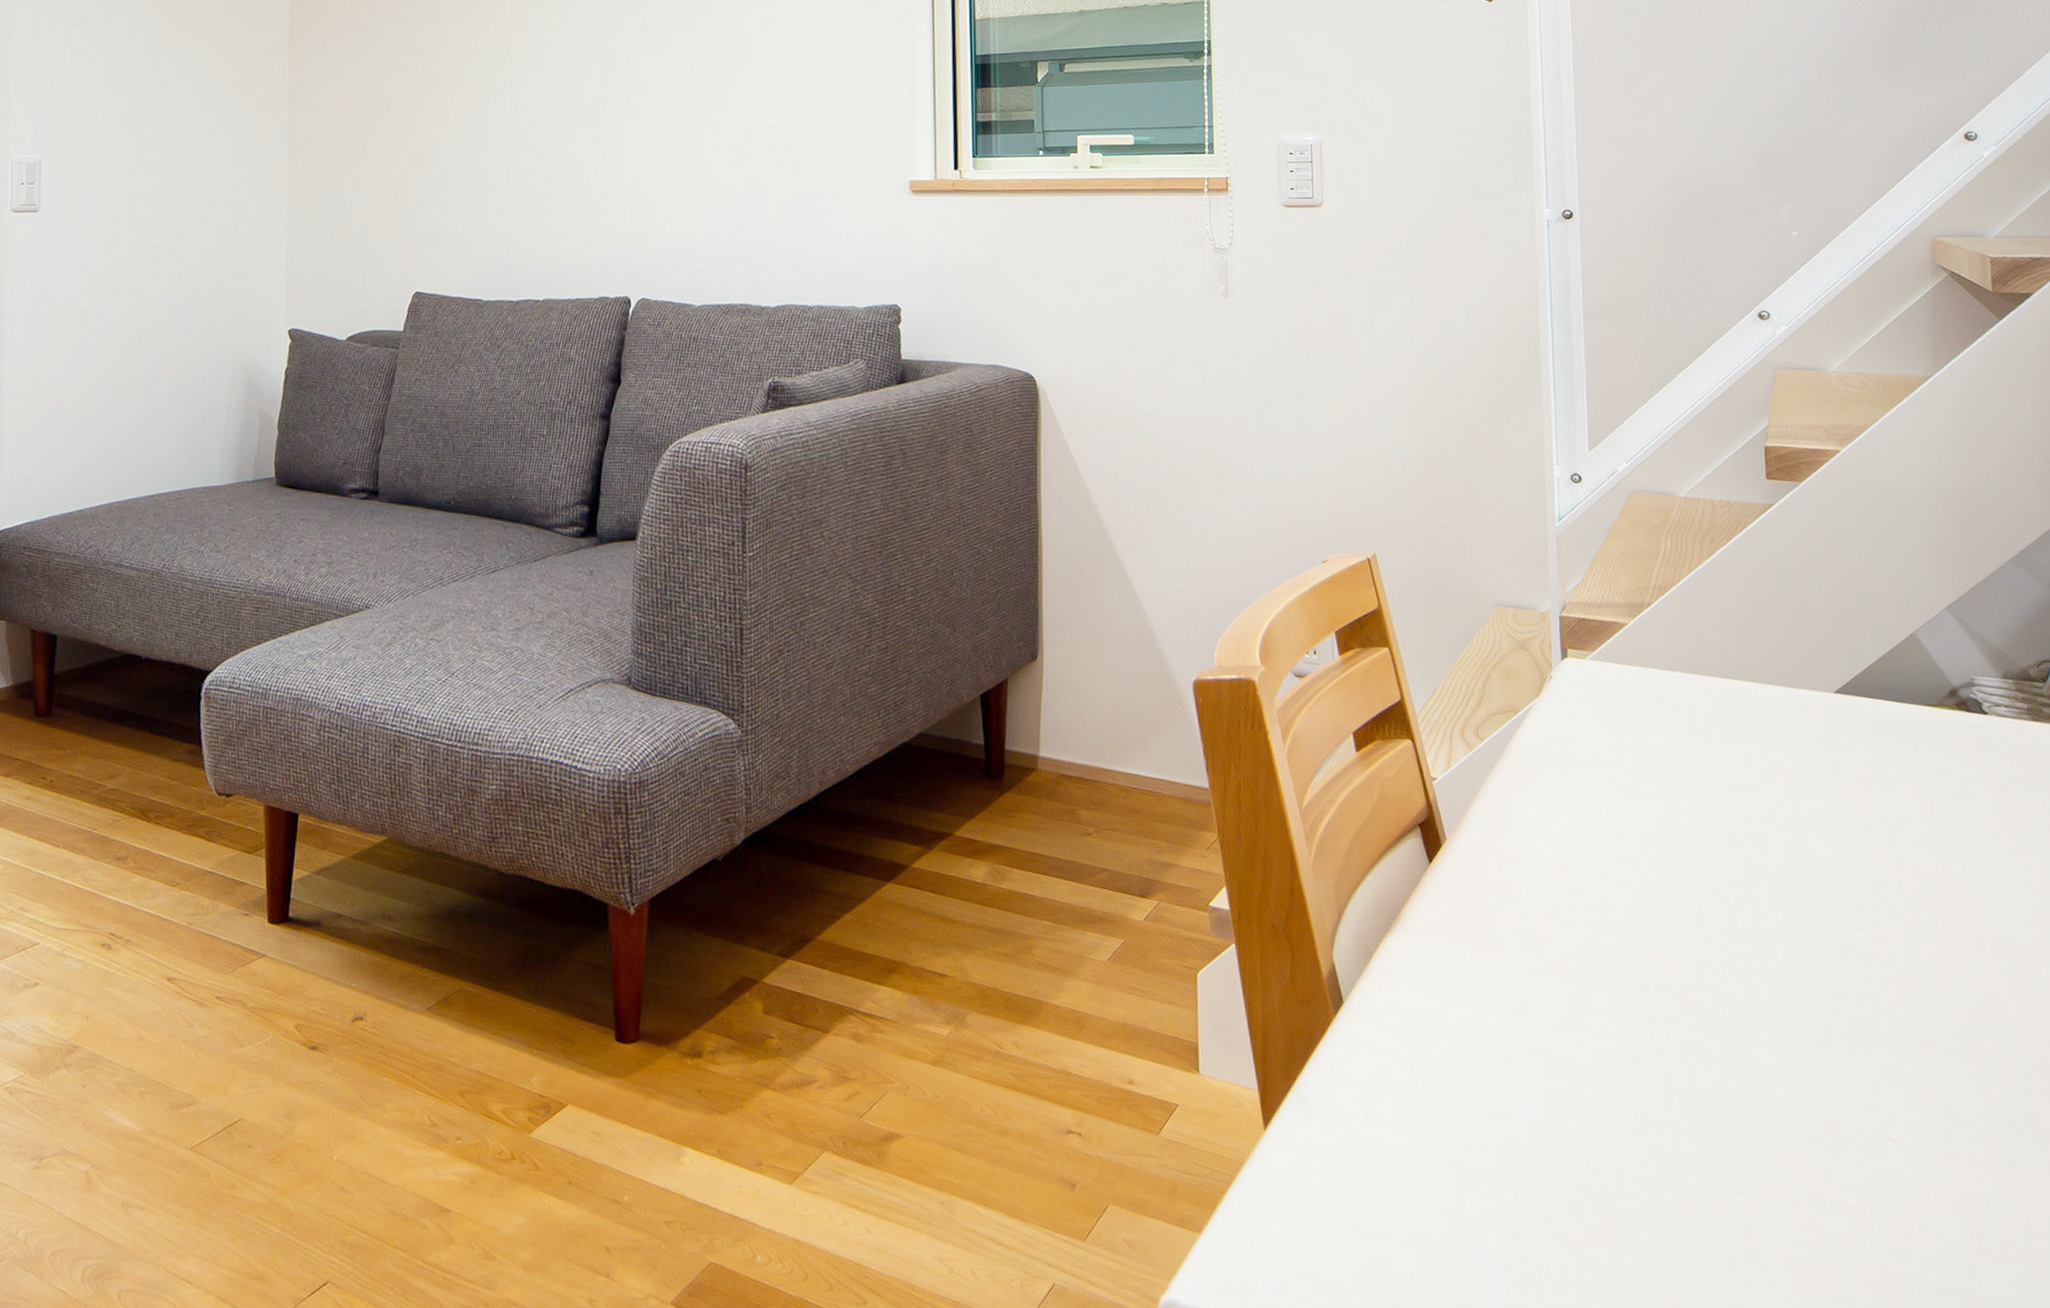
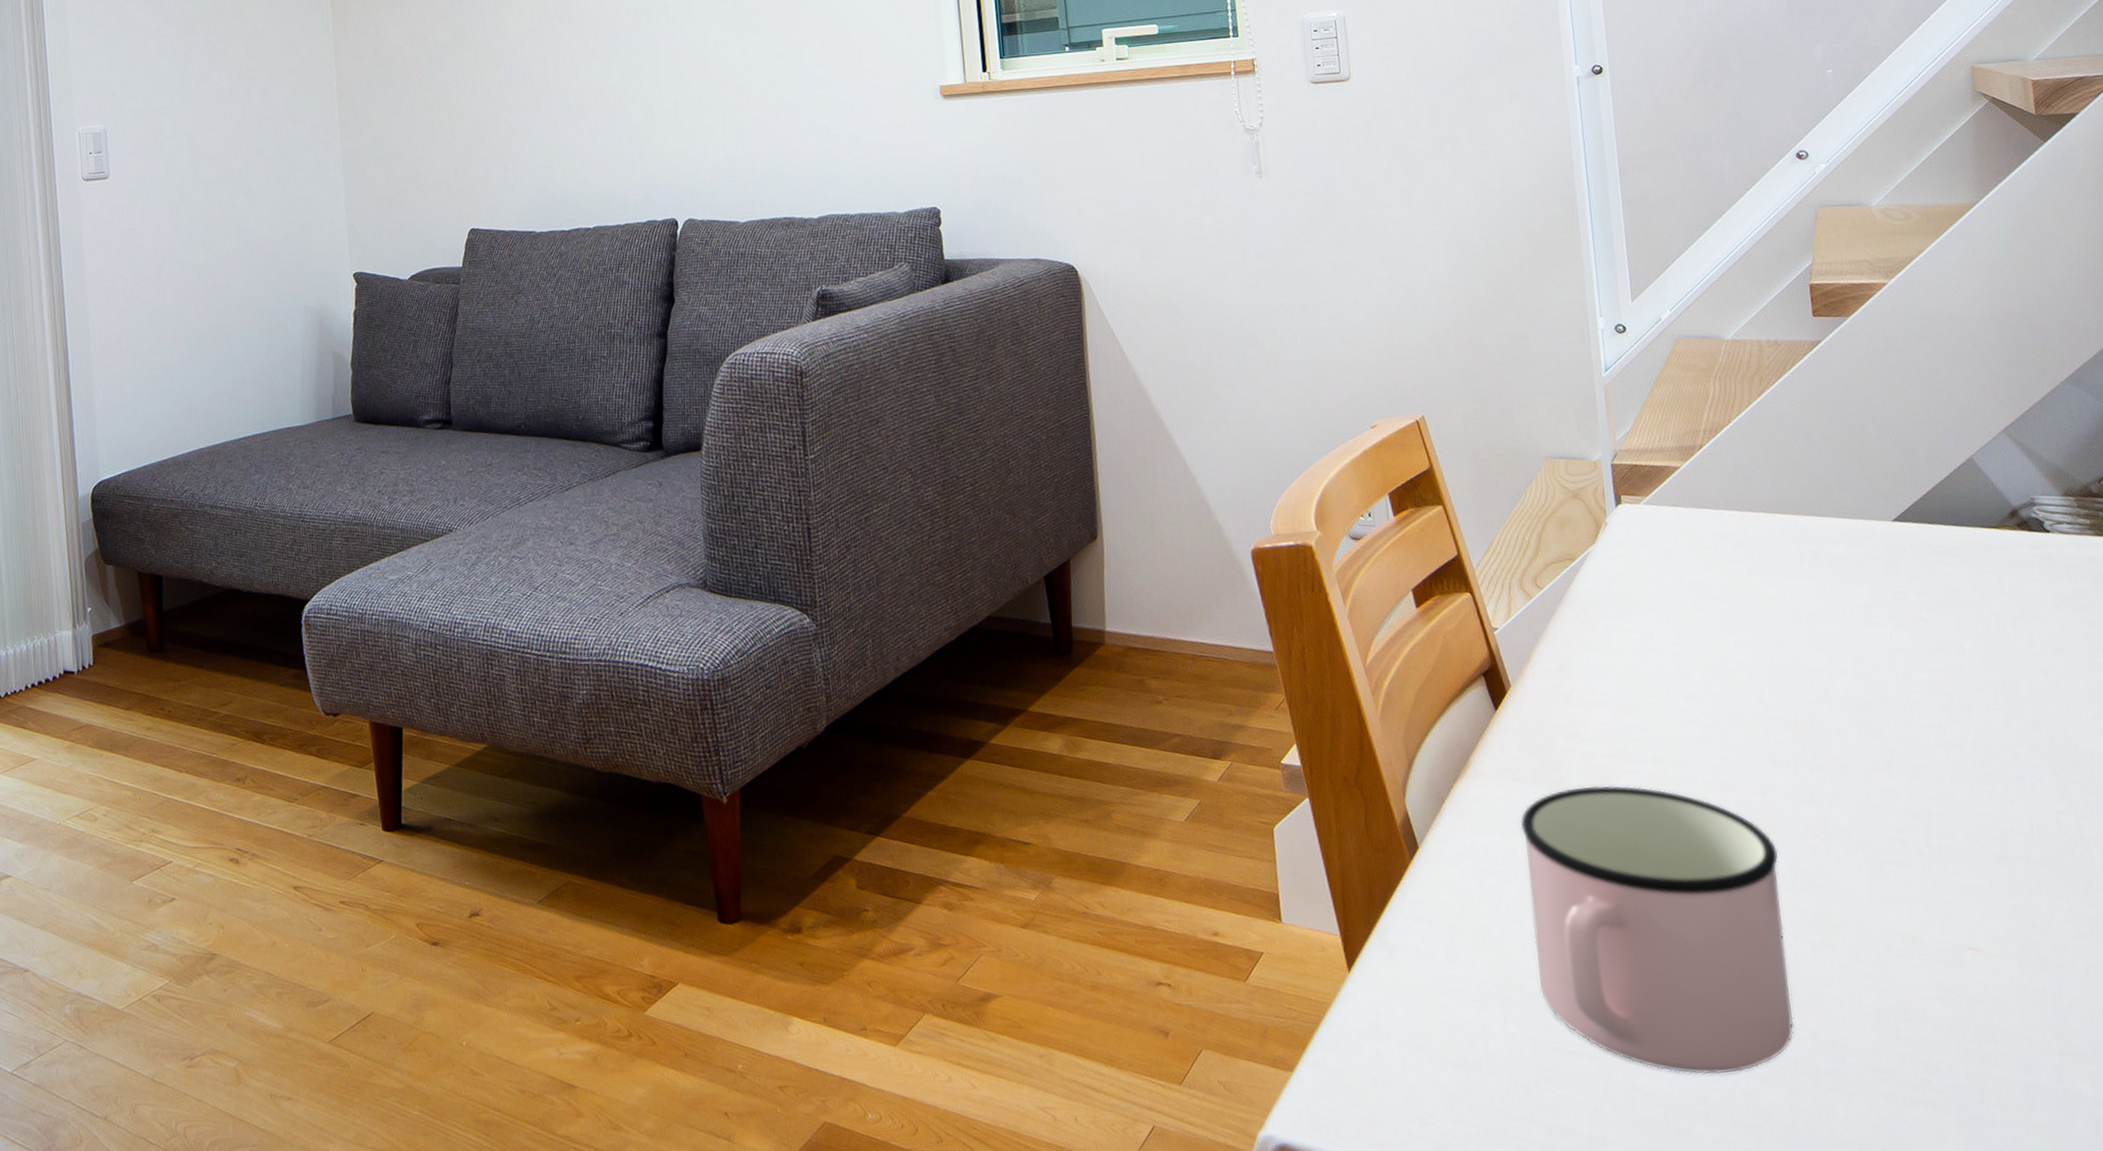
mug: none [1447,947,1711,1259] -> present [1520,784,1794,1075]

